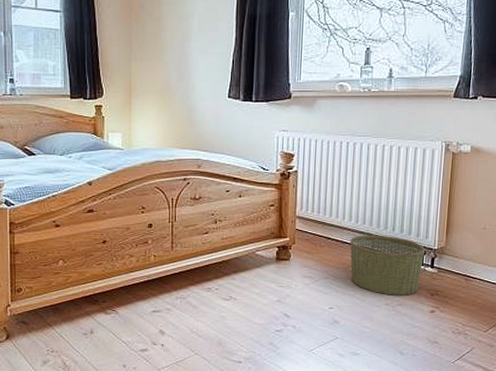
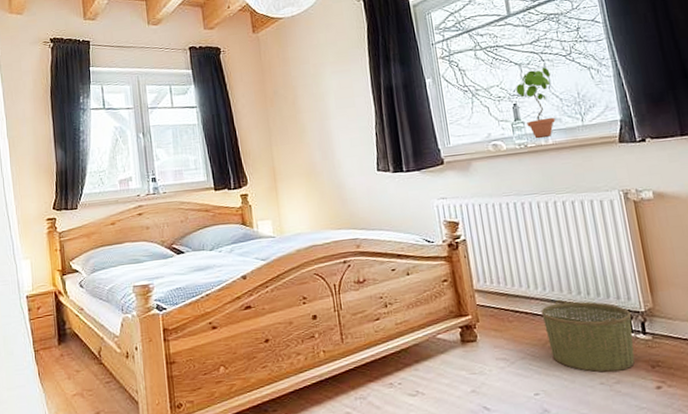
potted plant: none [372,15,408,85] -> present [516,67,556,139]

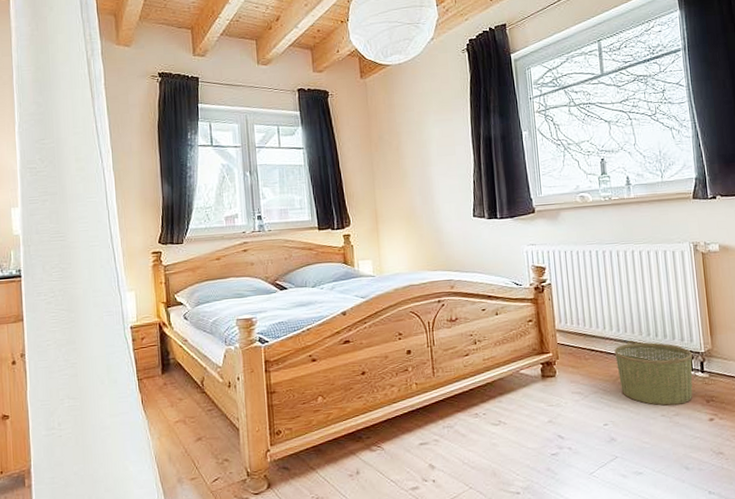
potted plant: present [516,67,556,139] -> none [604,126,638,193]

